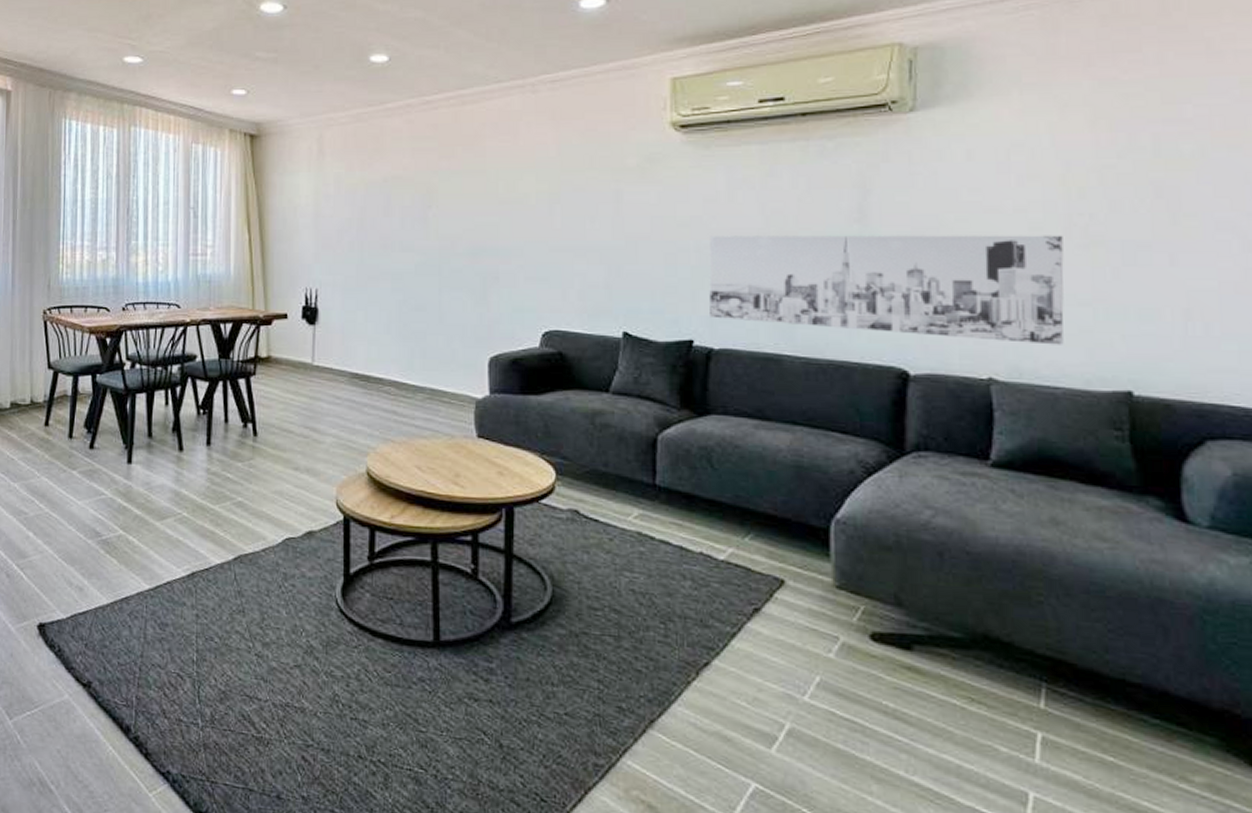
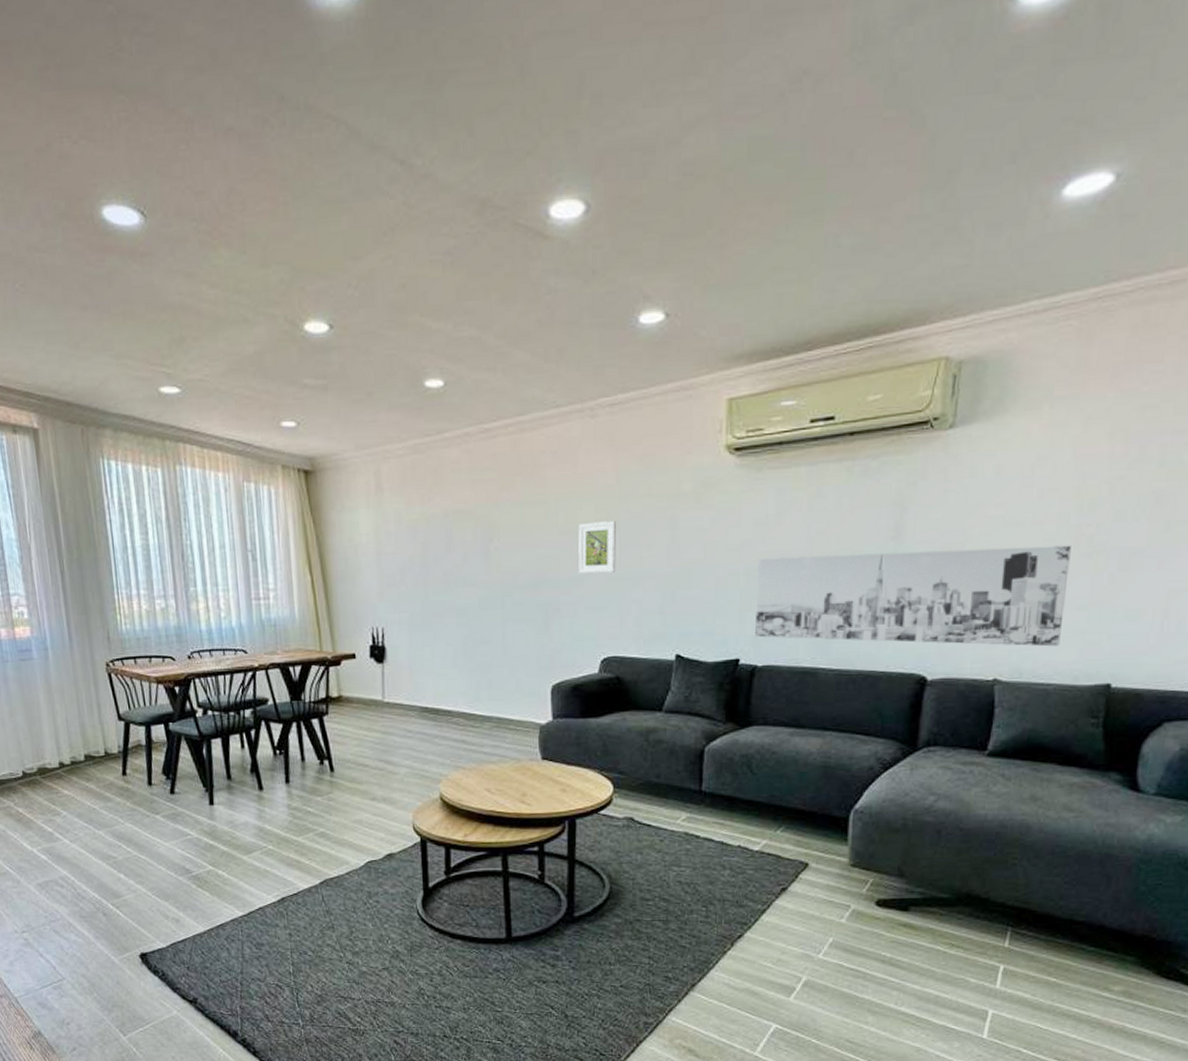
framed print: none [519,192,558,244] -> present [578,521,616,574]

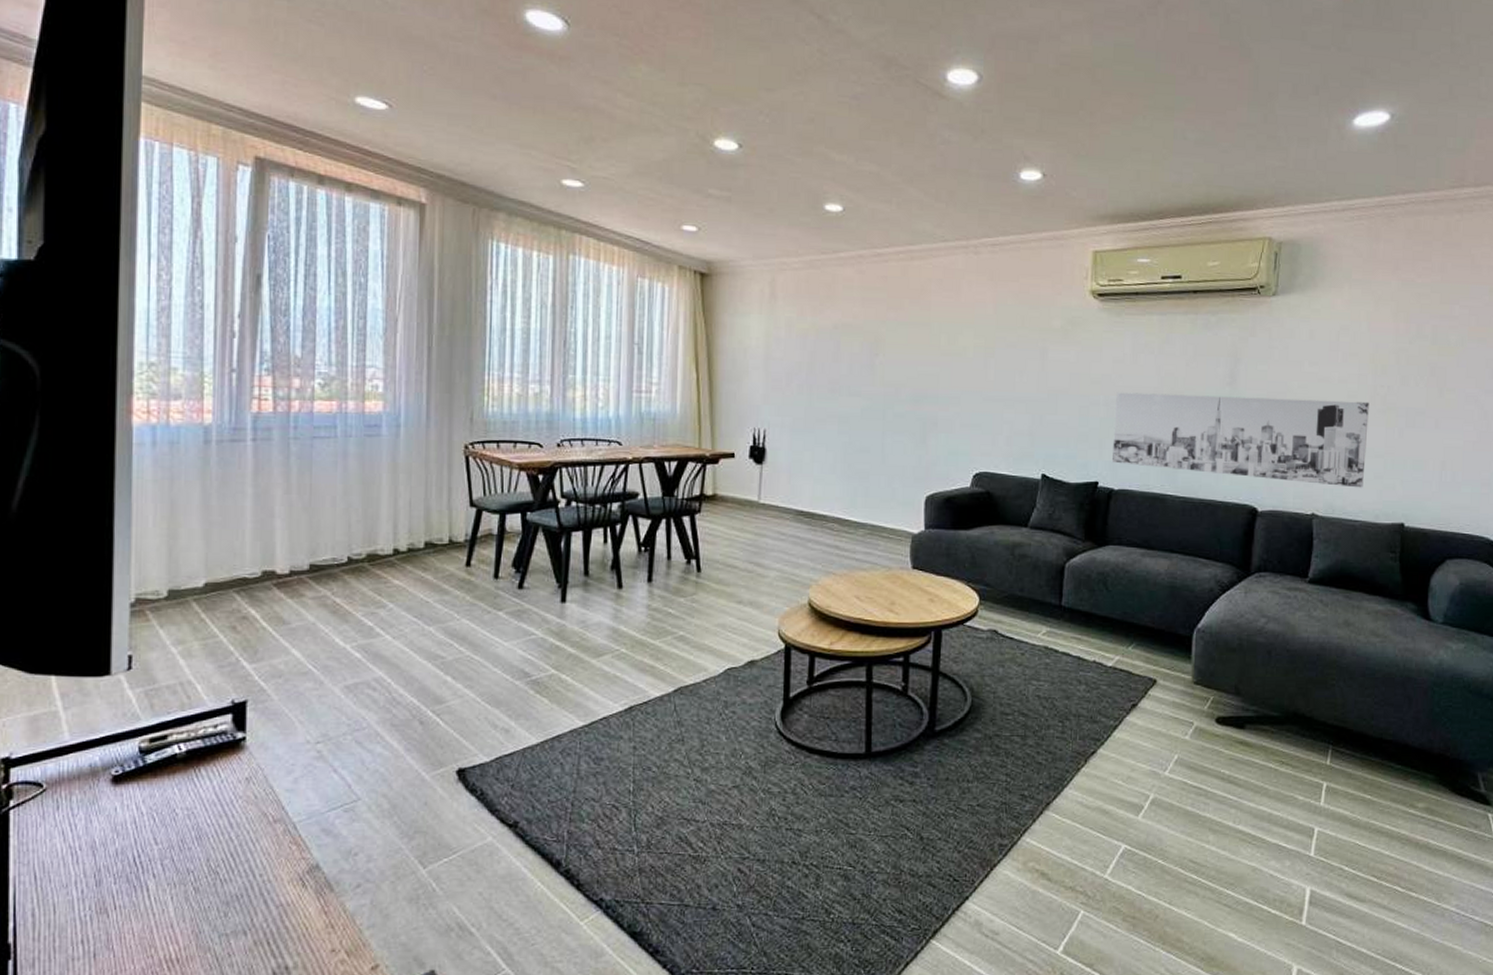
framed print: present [578,521,616,574] -> none [957,346,992,394]

